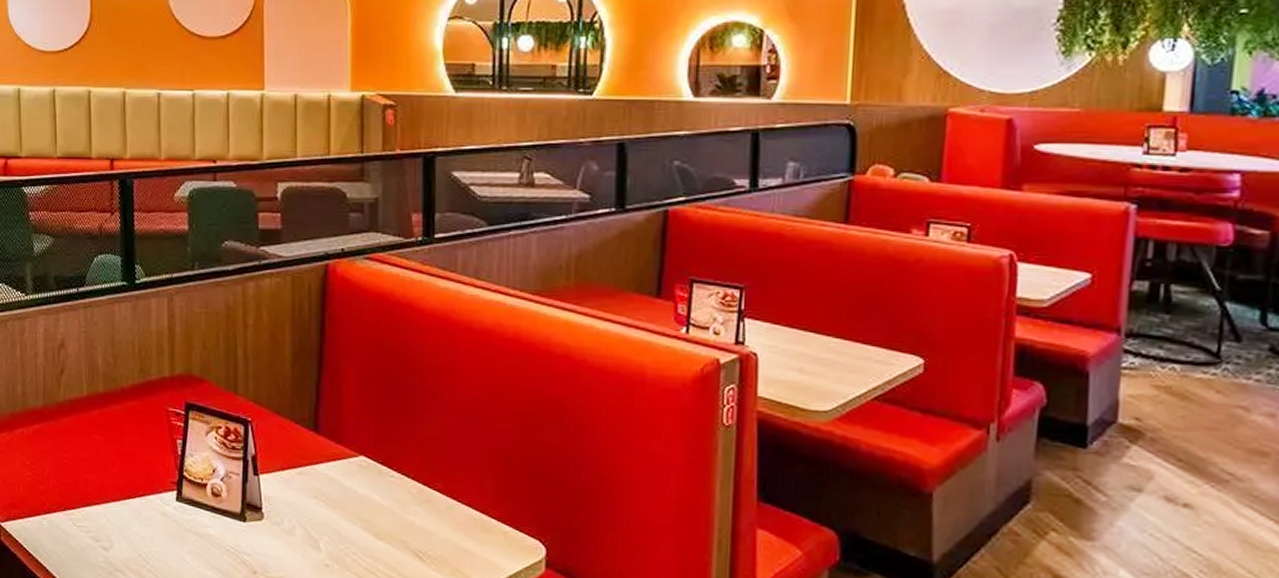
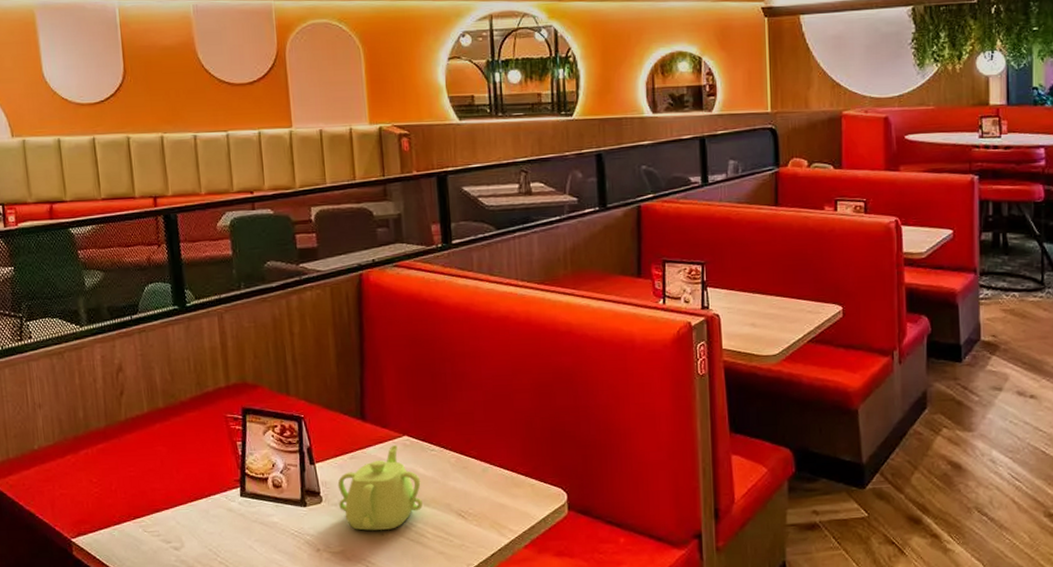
teapot: none [282,465,376,561] -> present [337,445,424,531]

